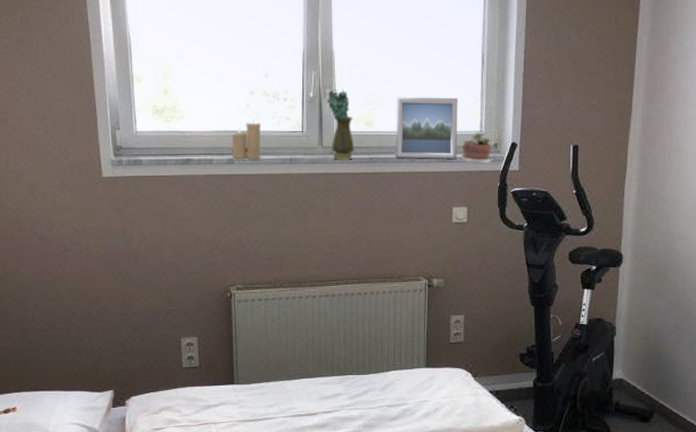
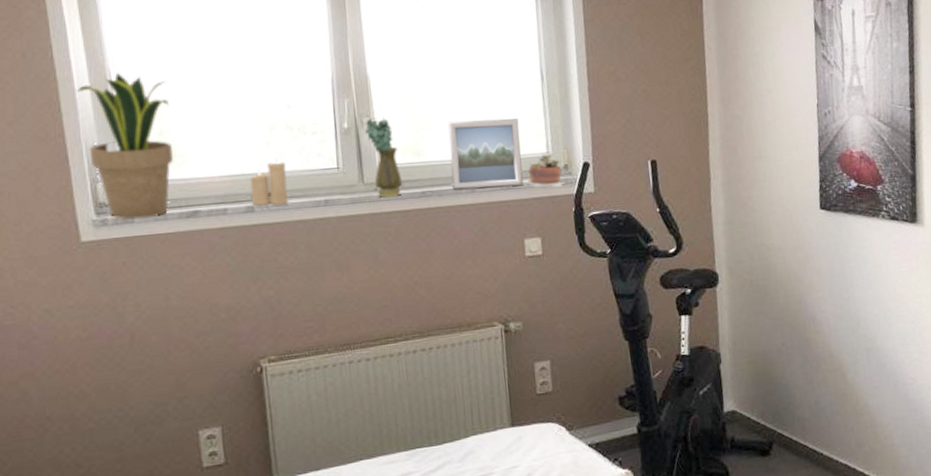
potted plant: none [104,37,175,162] -> present [76,72,174,220]

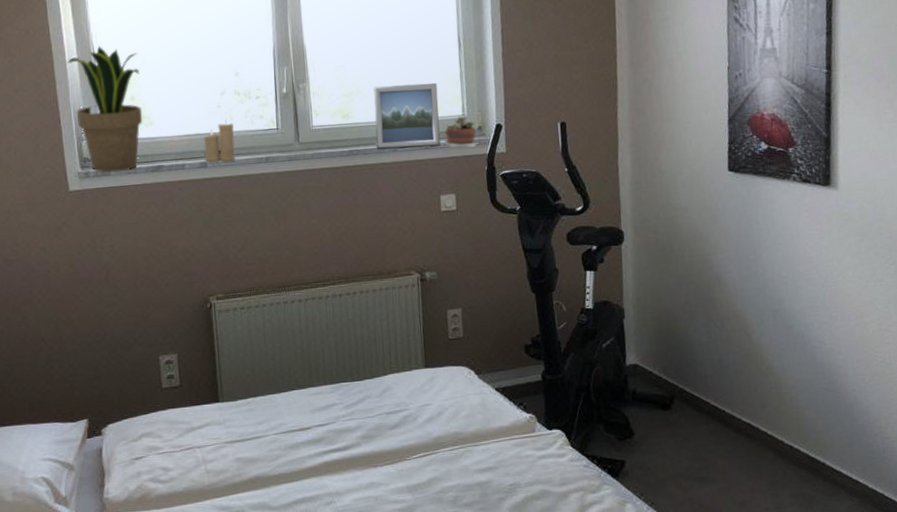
vase: present [364,115,403,199] -> none [300,81,333,157]

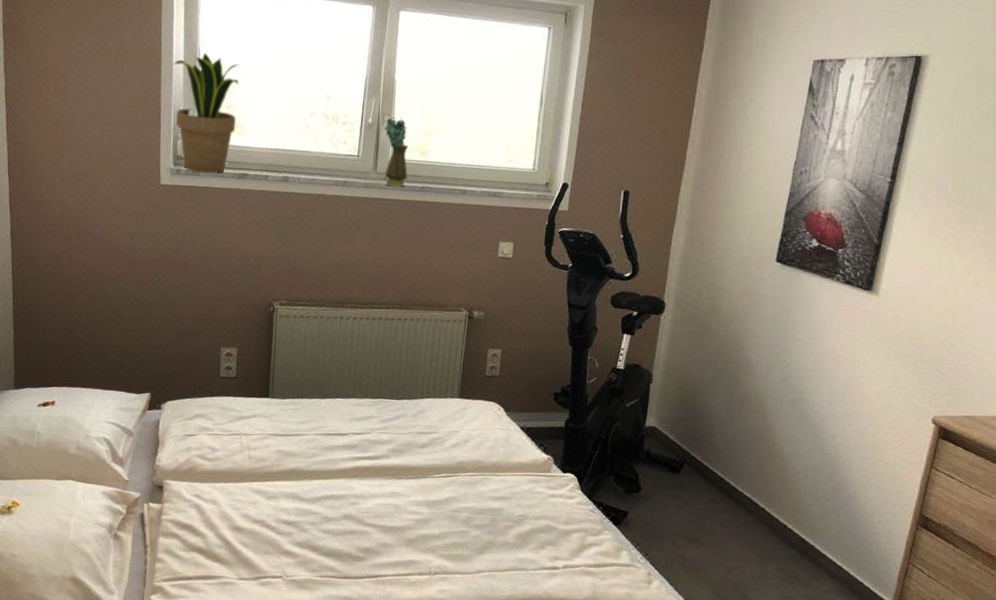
candle: present [203,117,235,163] -> none [287,138,318,180]
vase: none [300,81,333,157] -> present [384,114,409,188]
picture frame: present [373,83,441,150] -> none [448,129,514,195]
succulent plant: present [444,116,477,148] -> none [511,170,544,201]

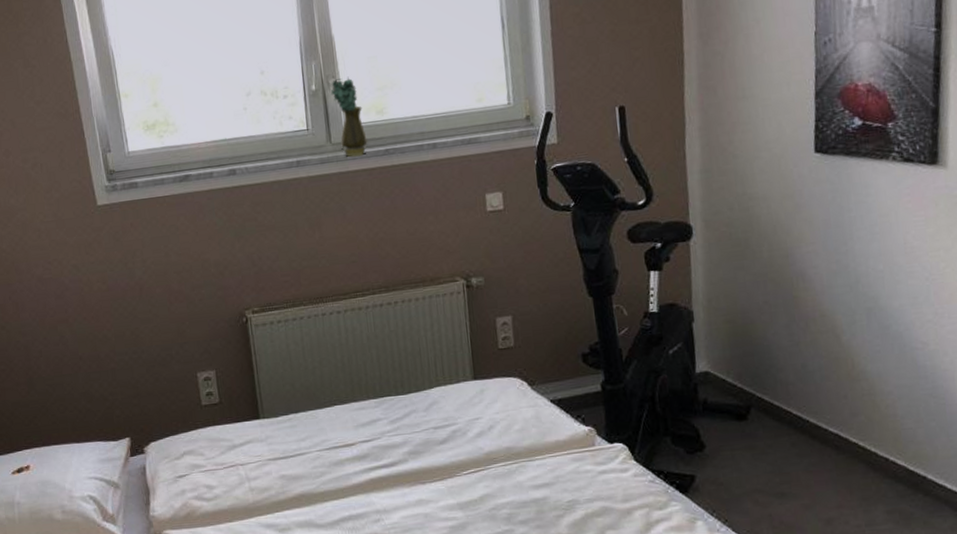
potted plant: present [174,52,240,174] -> none [87,50,168,186]

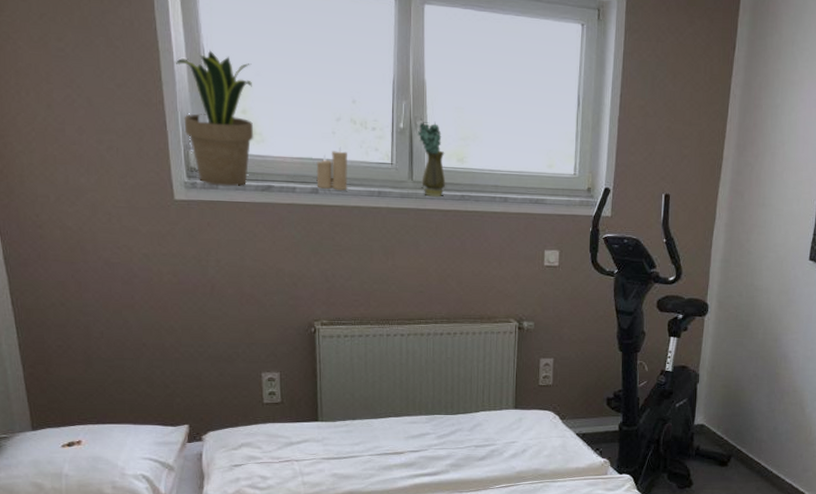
potted plant: none [87,50,168,186] -> present [175,50,254,187]
candle: none [231,120,265,170] -> present [316,145,348,191]

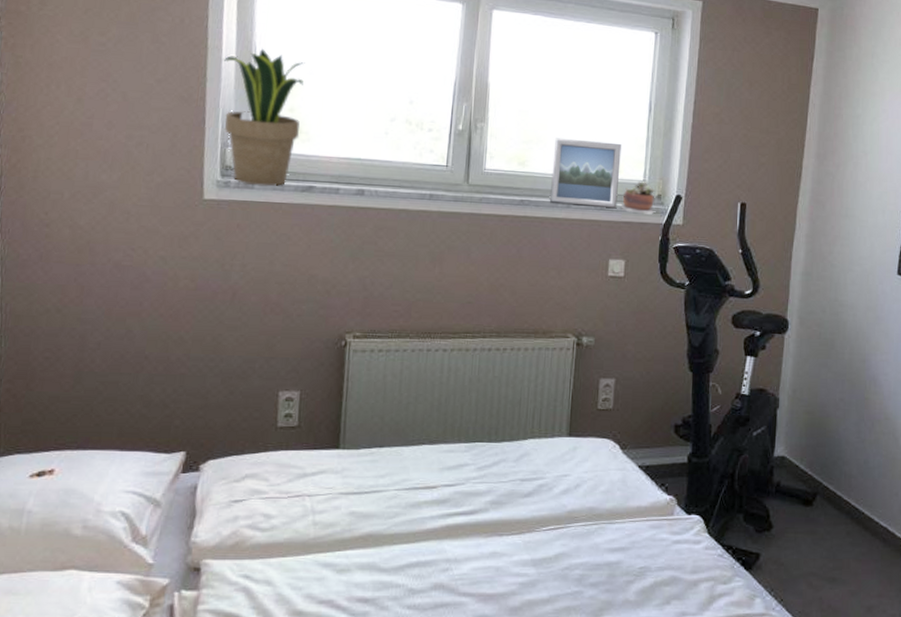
candle: present [316,145,348,191] -> none [363,146,399,193]
vase: present [417,118,446,197] -> none [476,120,505,202]
picture frame: none [489,134,553,202] -> present [550,138,621,209]
succulent plant: none [554,175,586,207] -> present [620,181,656,215]

